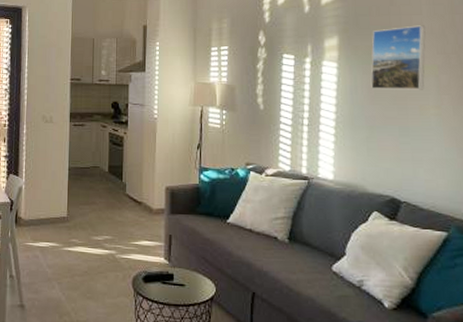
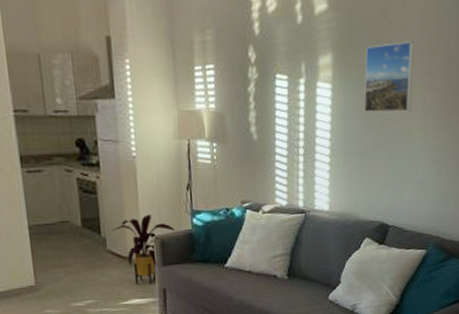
house plant: none [131,167,185,229] -> present [111,213,176,284]

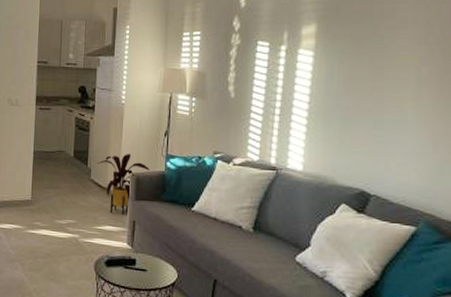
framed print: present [364,41,415,113] -> none [348,14,409,82]

